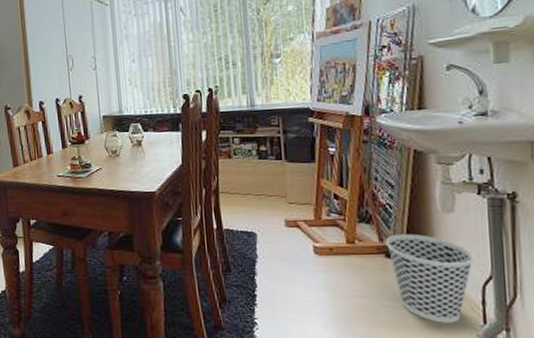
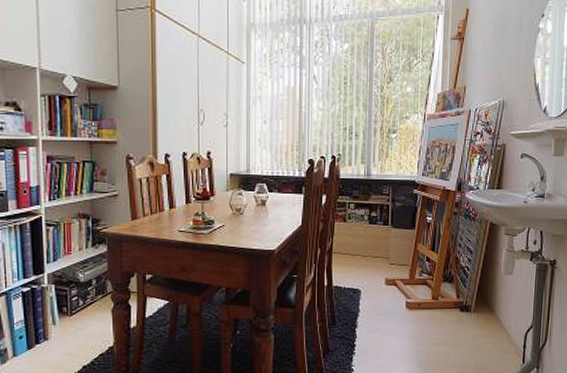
wastebasket: present [385,233,476,323] -> none [461,291,523,364]

